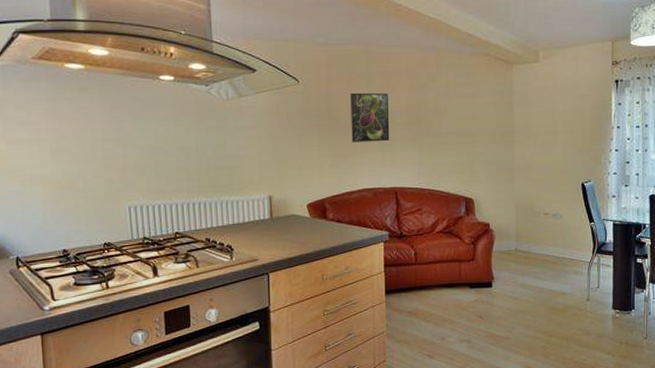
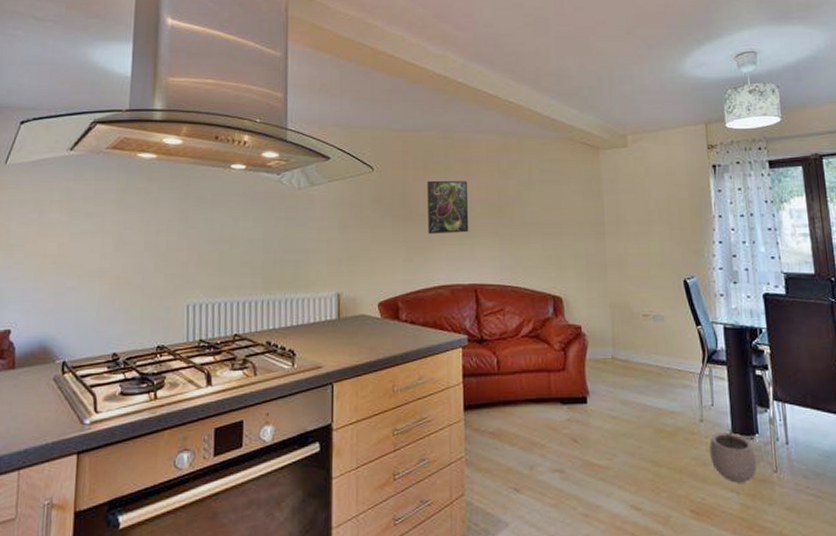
plant pot: none [593,302,631,348] -> present [709,423,757,483]

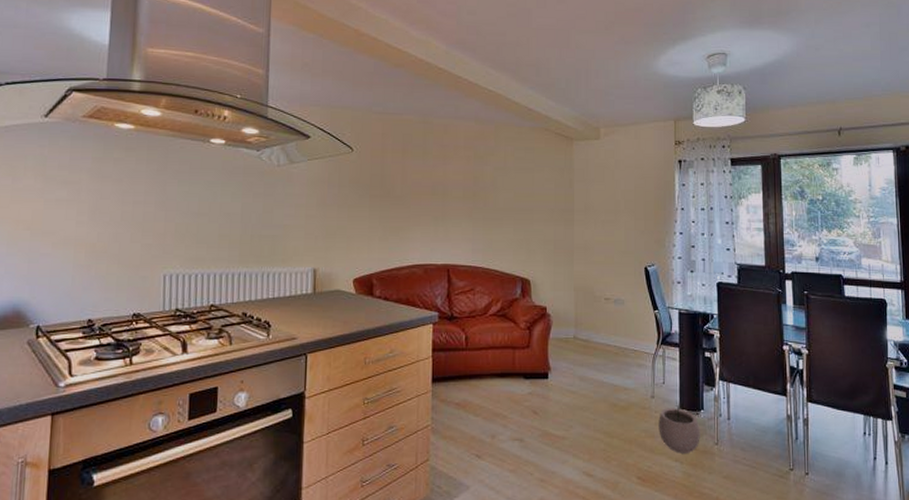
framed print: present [427,180,469,234] -> none [404,163,445,215]

